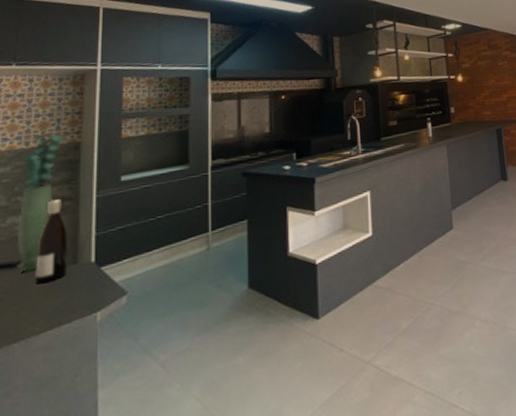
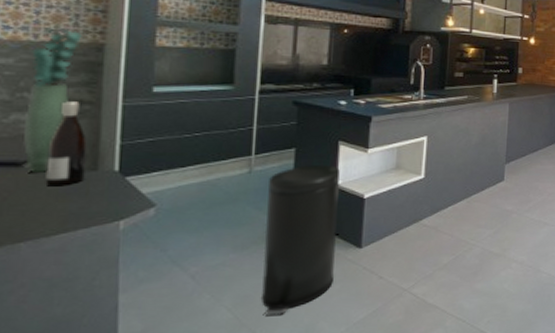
pedal bin: none [225,233,296,403] -> present [260,165,340,315]

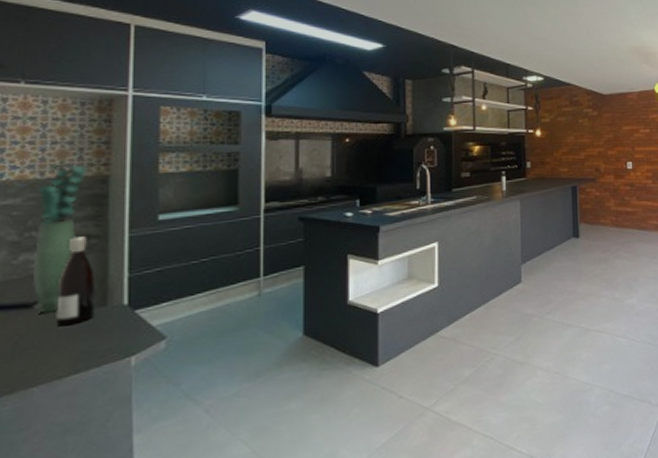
pedal bin: present [260,165,340,315] -> none [277,281,353,447]

